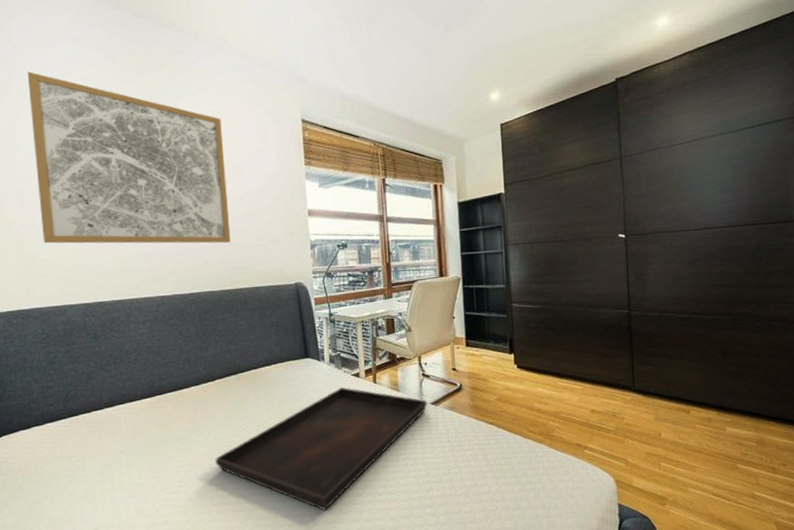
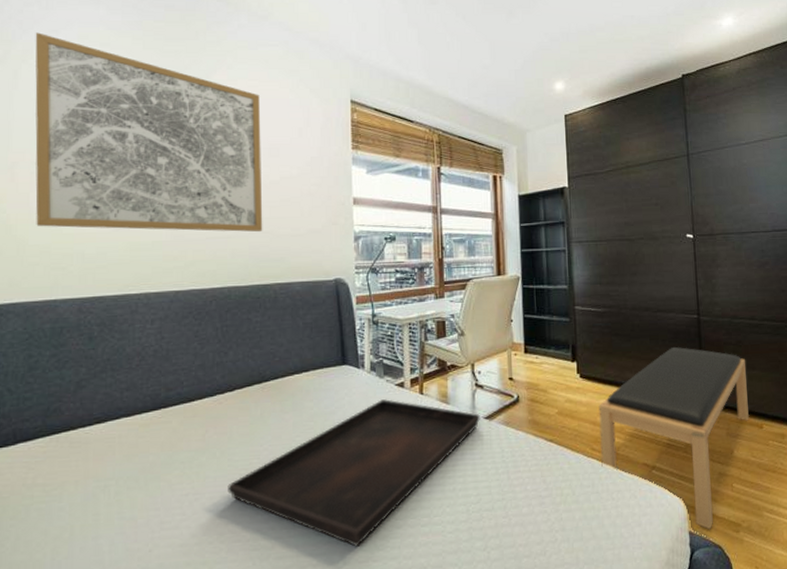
bench: none [534,340,678,503] -> present [598,347,750,530]

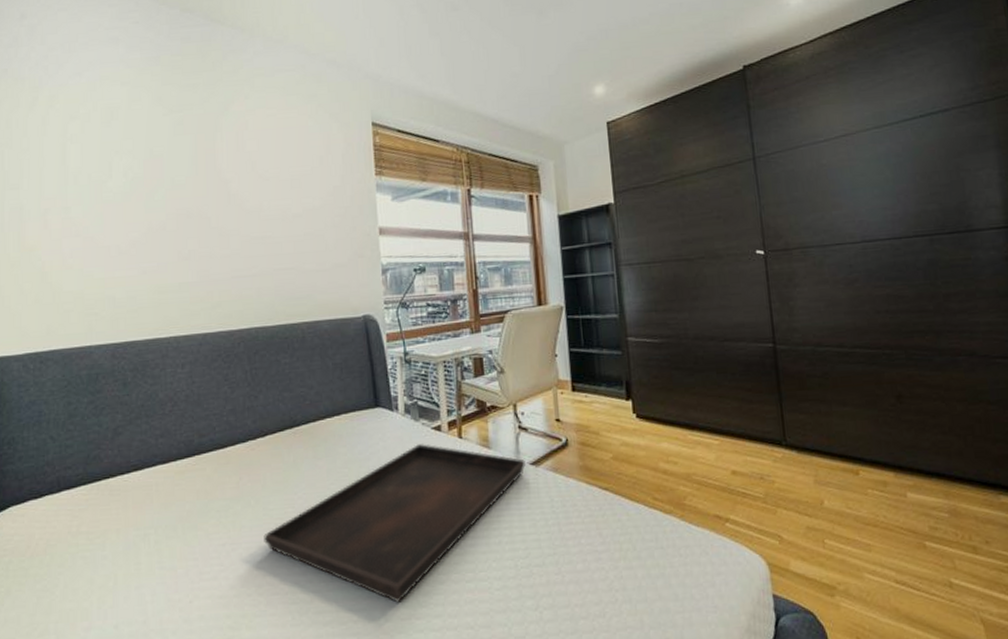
wall art: present [35,32,263,233] -> none [60,76,288,273]
bench: present [598,347,750,530] -> none [659,381,842,593]

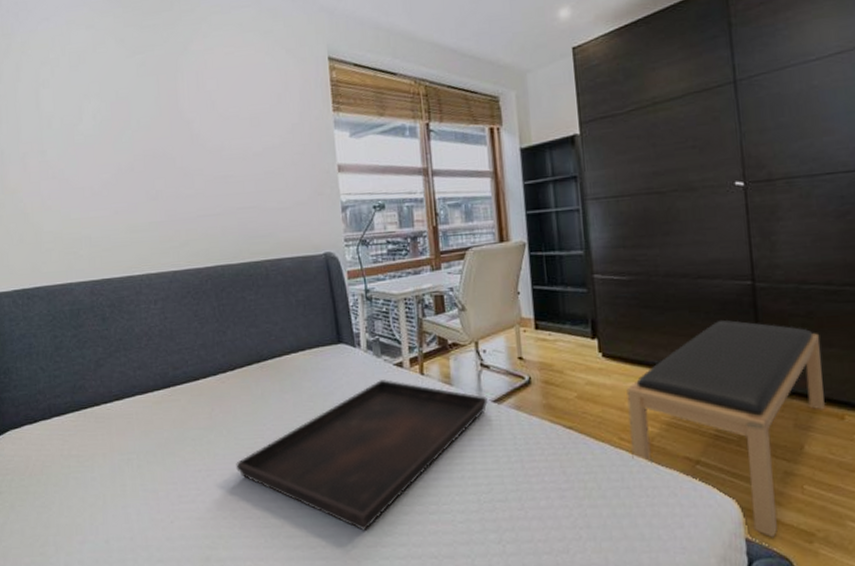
bench: none [659,381,842,593] -> present [626,320,826,538]

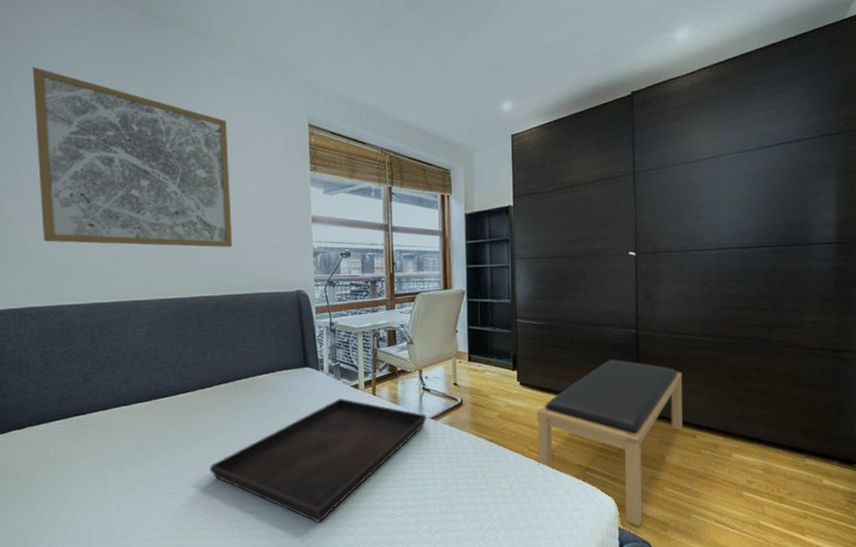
wall art: none [30,22,250,214] -> present [32,67,233,248]

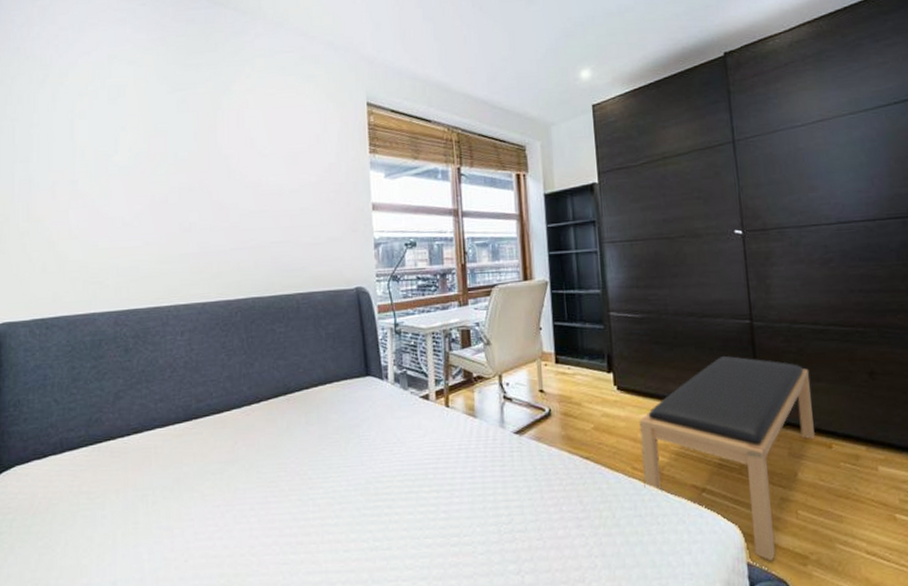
wall art: present [32,67,233,248] -> none [70,55,284,243]
serving tray: present [209,398,428,523] -> none [257,412,511,565]

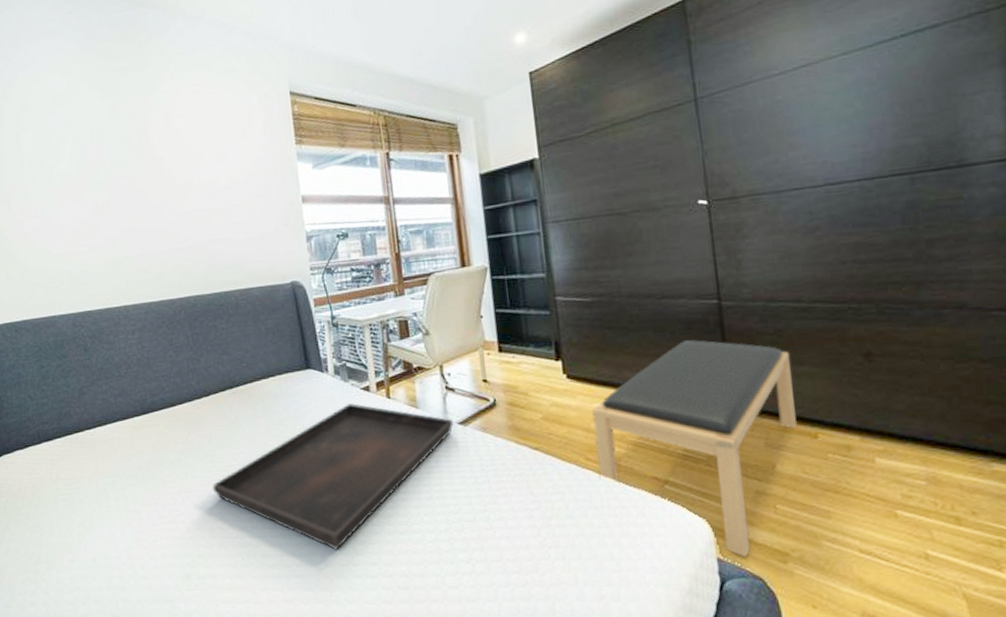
serving tray: none [257,412,511,565] -> present [212,403,455,550]

